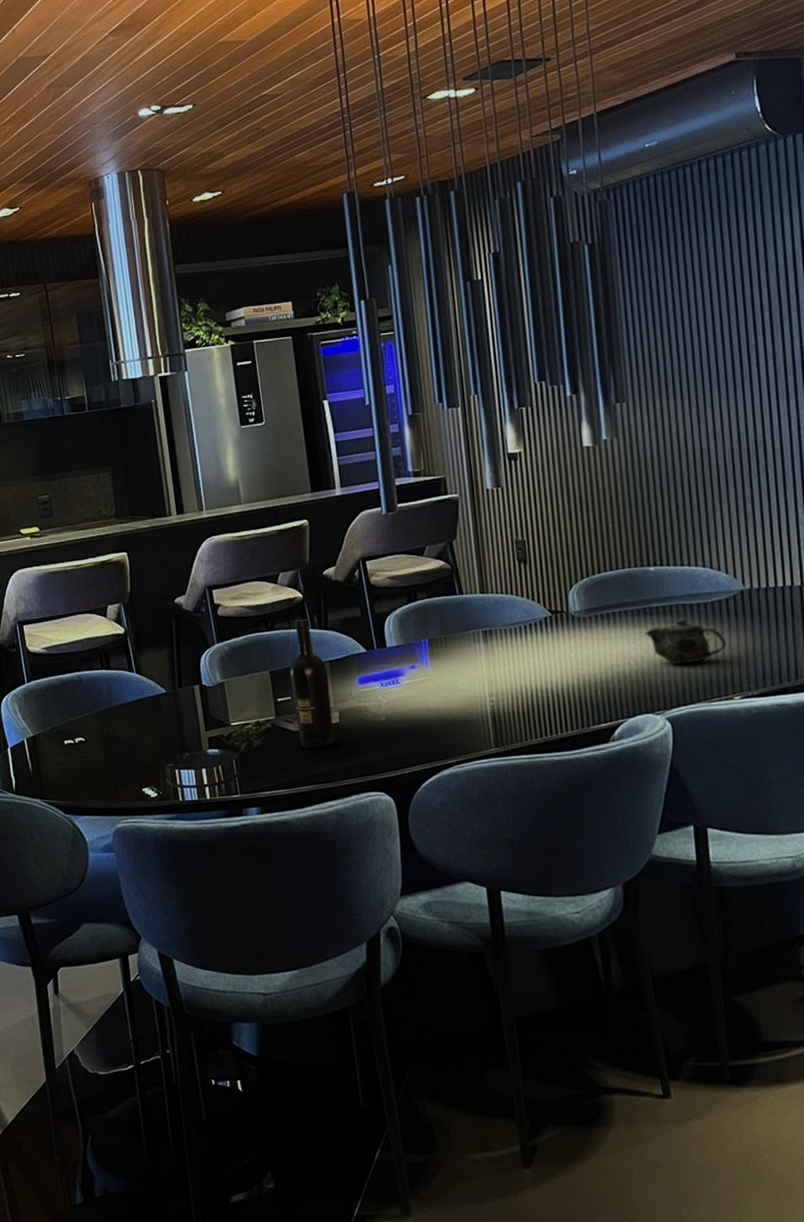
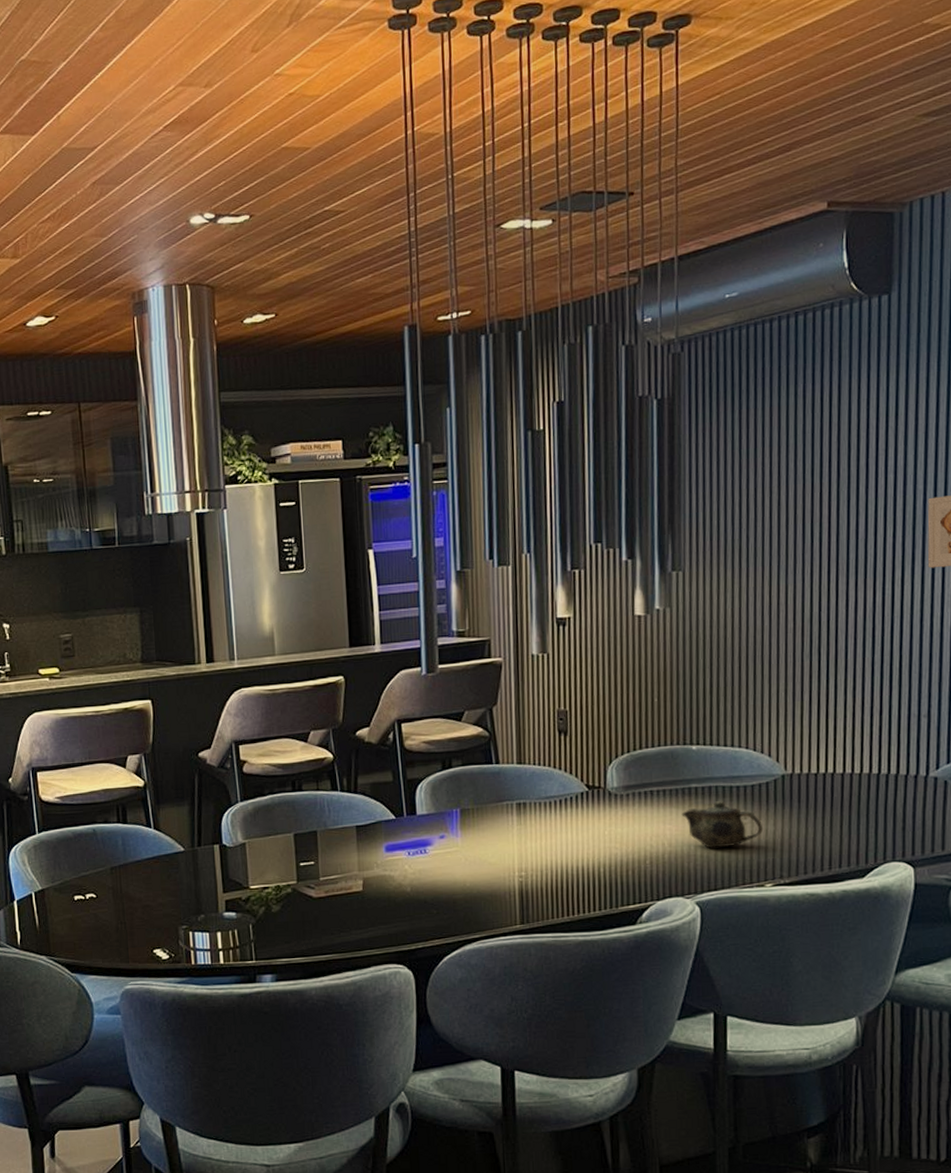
wine bottle: present [289,618,334,749] -> none [314,780,356,917]

